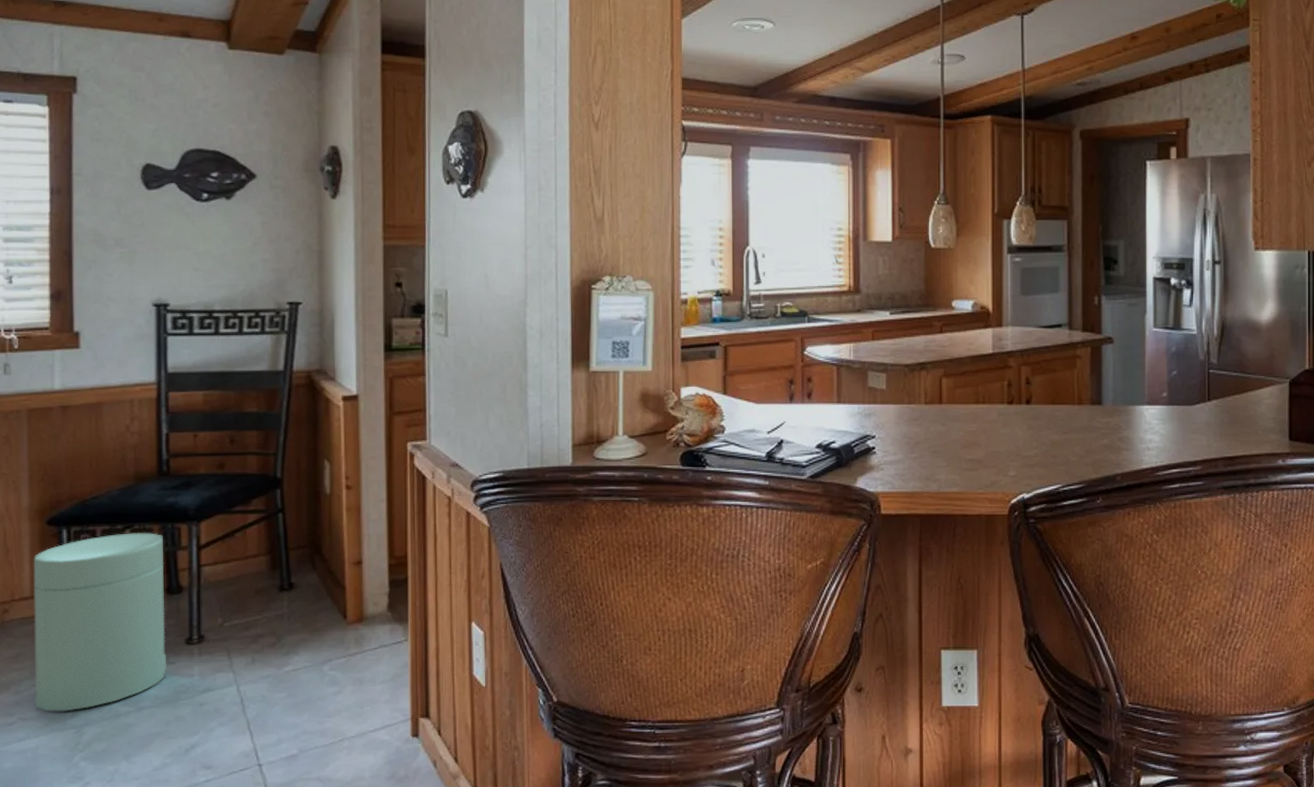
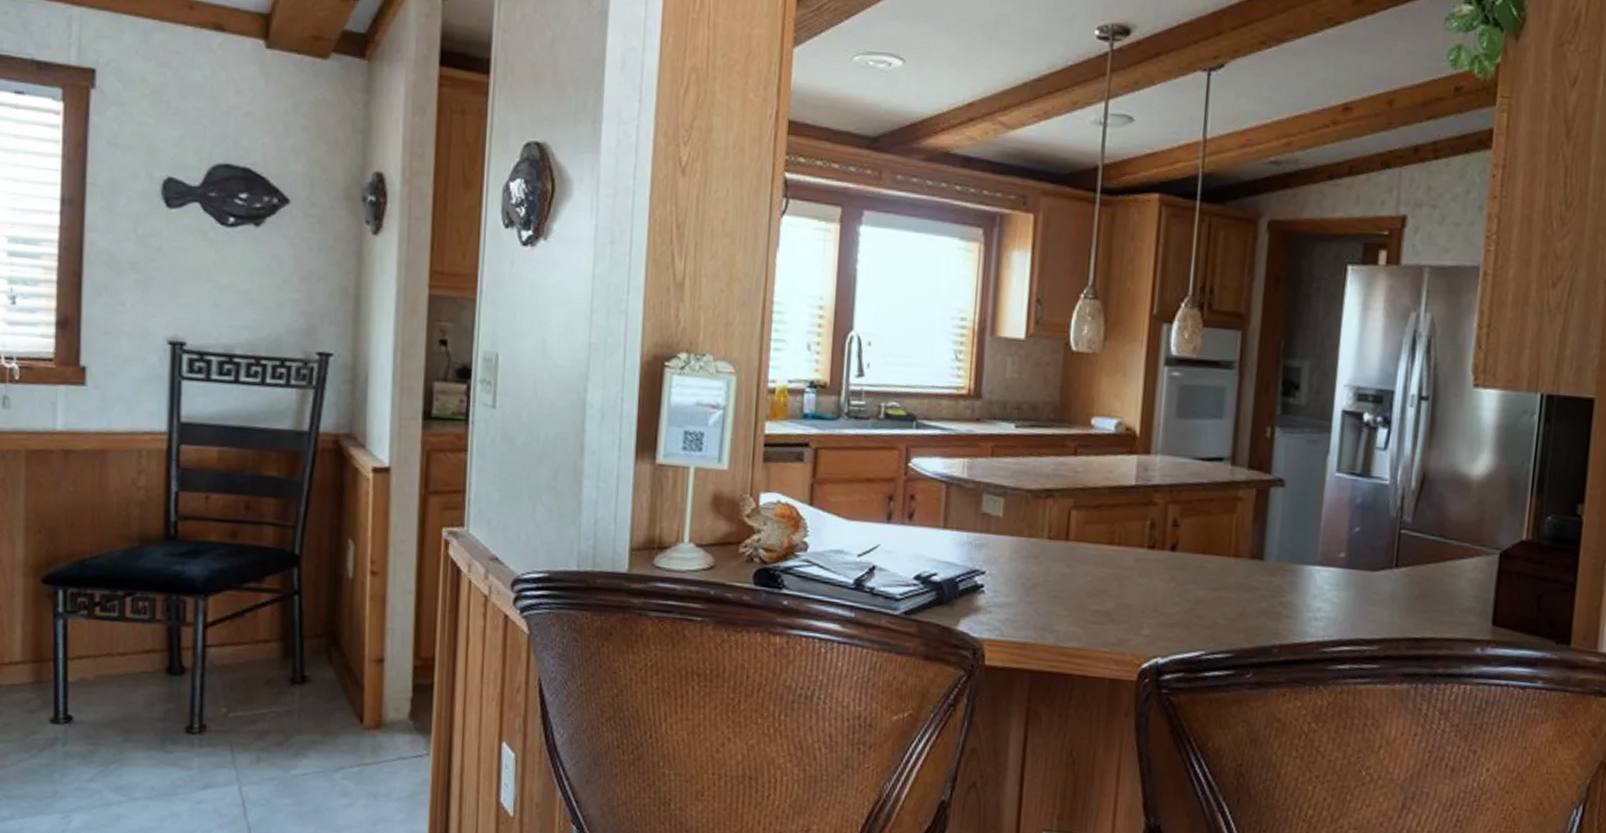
trash can: present [33,533,166,712] -> none [21,601,167,794]

